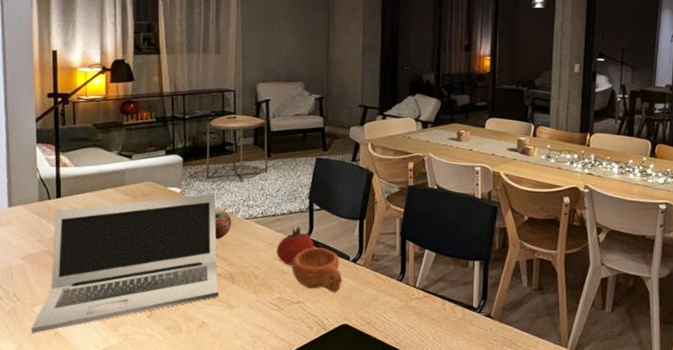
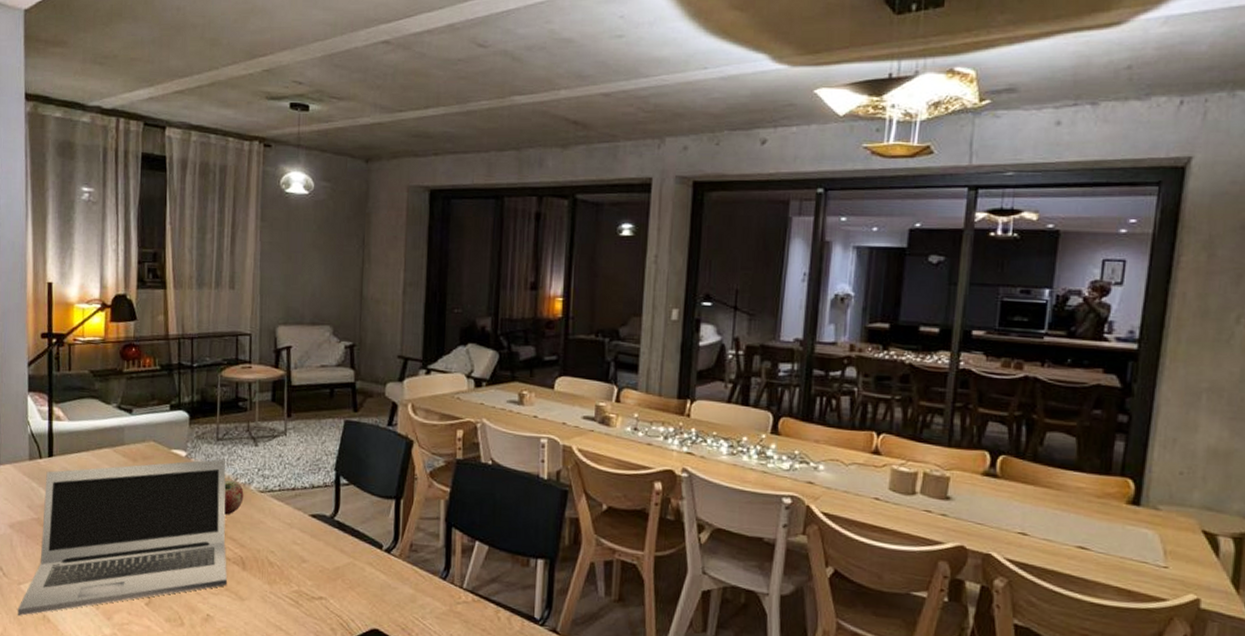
fruit: present [276,227,314,265] -> none [295,504,340,552]
cup: present [291,248,342,292] -> none [312,531,373,589]

